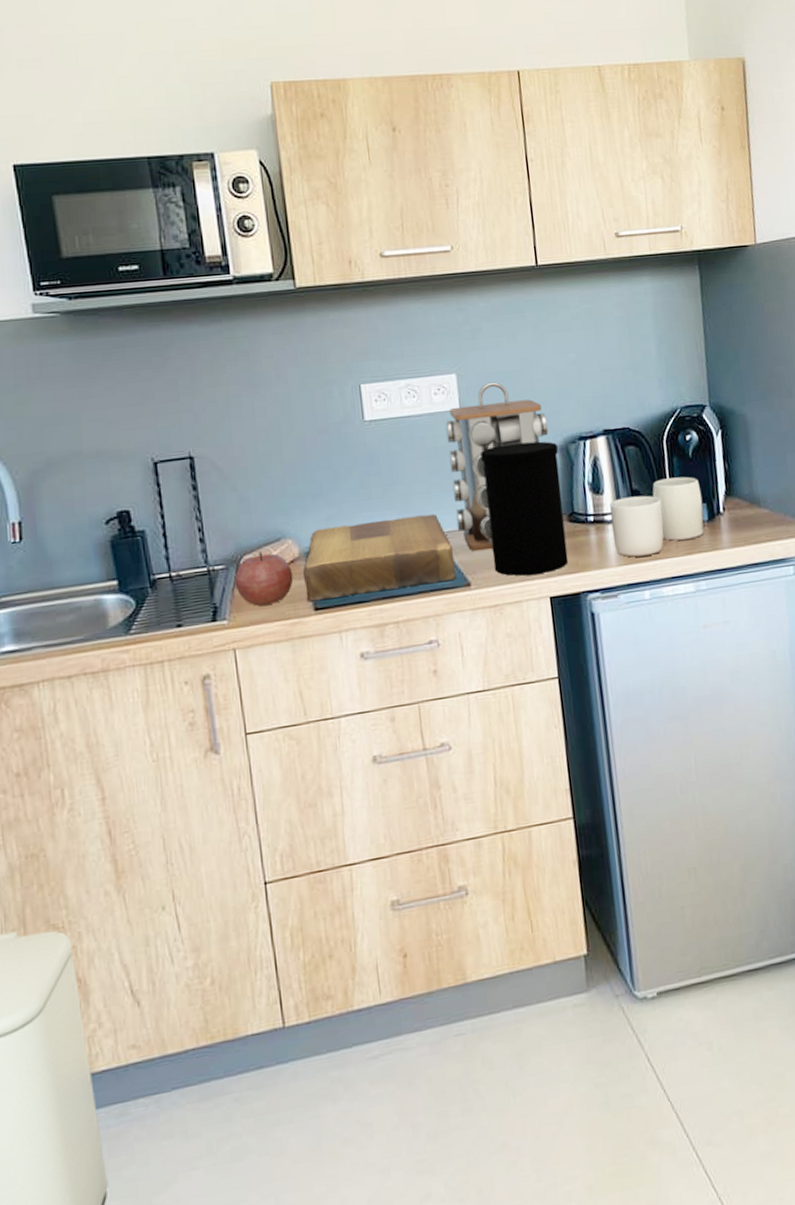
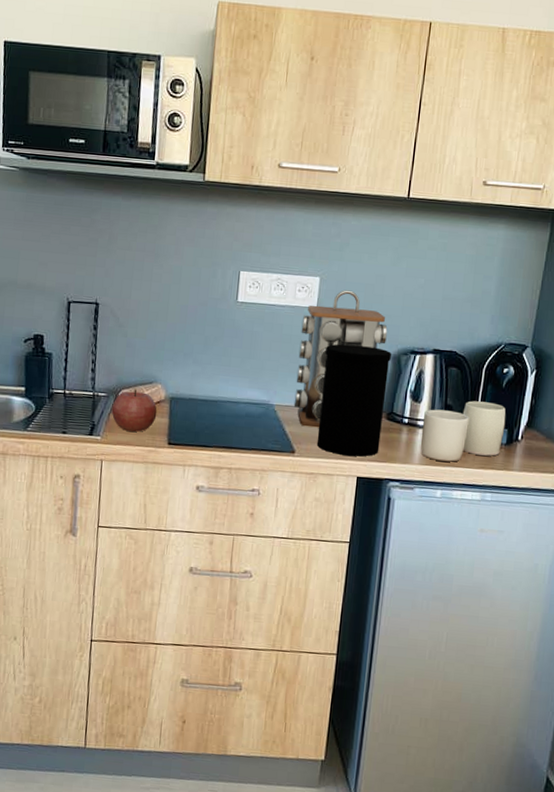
cutting board: present [303,514,457,602] -> none [163,381,286,445]

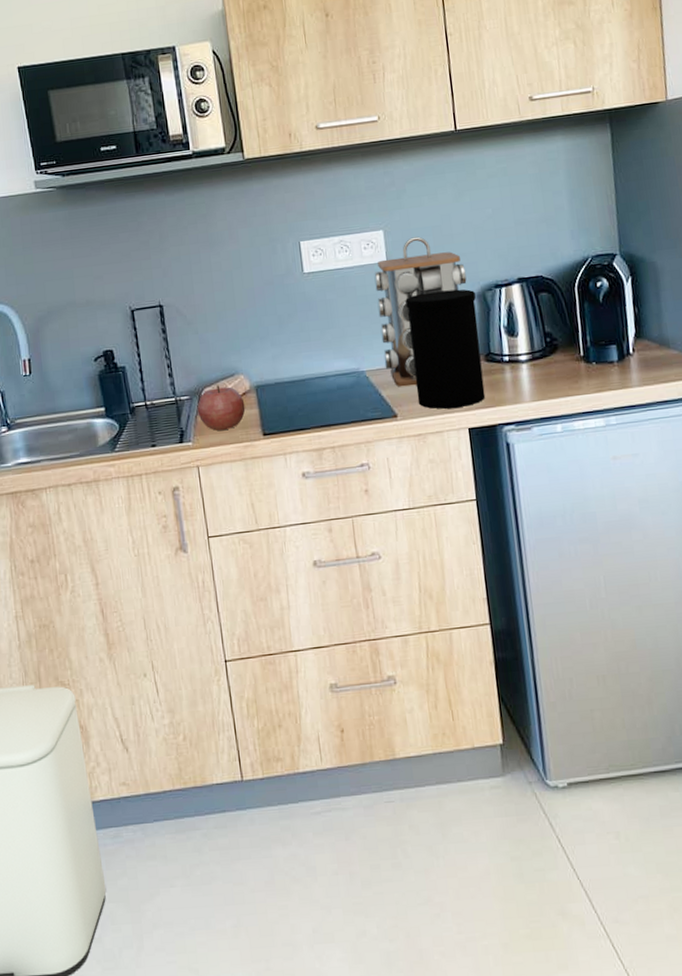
mug: present [421,409,469,462] -> none [524,337,575,394]
mug: present [462,400,506,456] -> none [564,320,614,379]

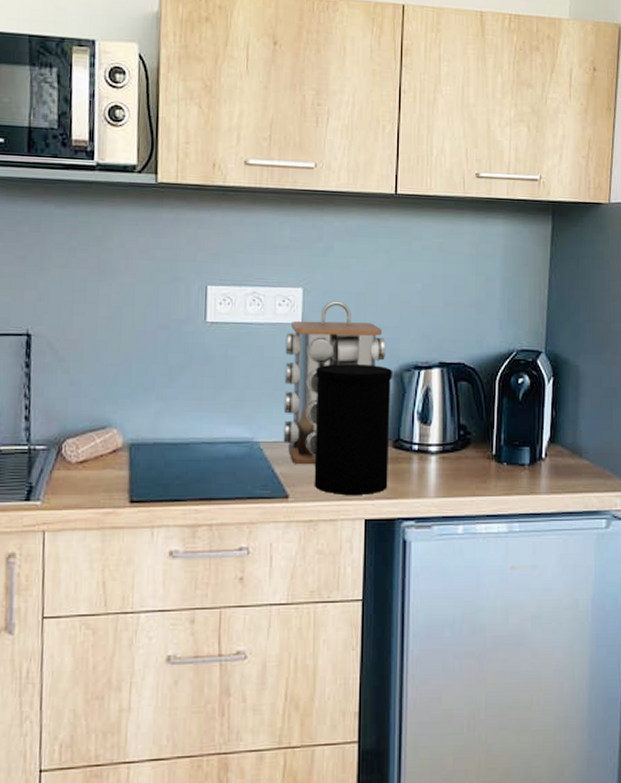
fruit: present [197,384,246,431] -> none [54,436,114,492]

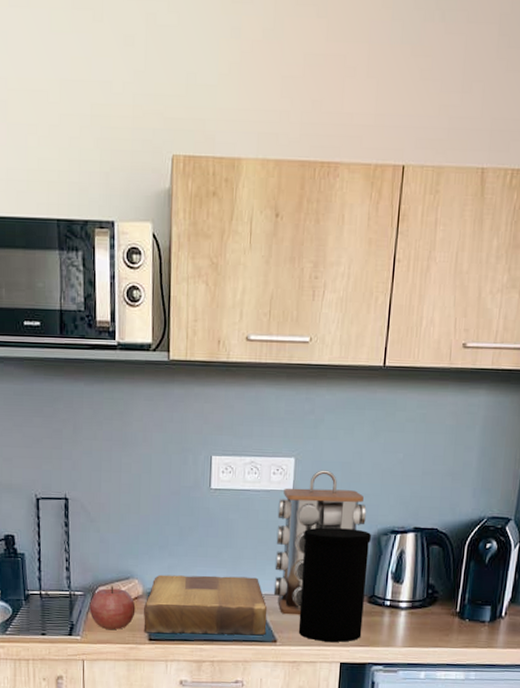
fruit: none [54,436,114,492] -> present [89,585,136,630]
cutting board: none [123,421,276,494] -> present [143,574,267,636]

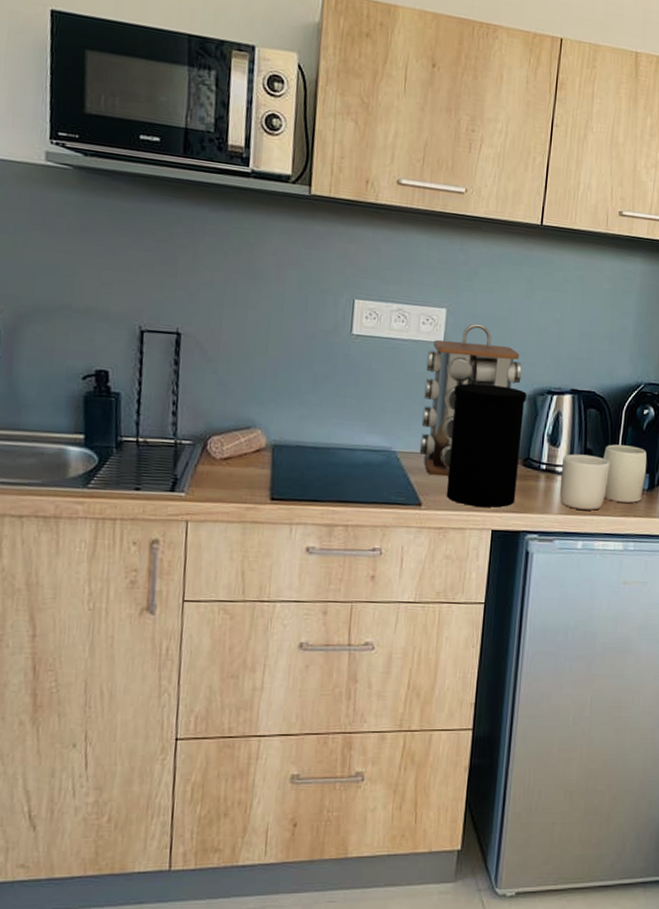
fruit: present [89,585,136,630] -> none [198,434,257,487]
cutting board: present [143,574,267,636] -> none [264,425,411,498]
mug: none [403,589,452,643] -> present [560,454,610,511]
mug: none [445,579,490,635] -> present [603,444,647,503]

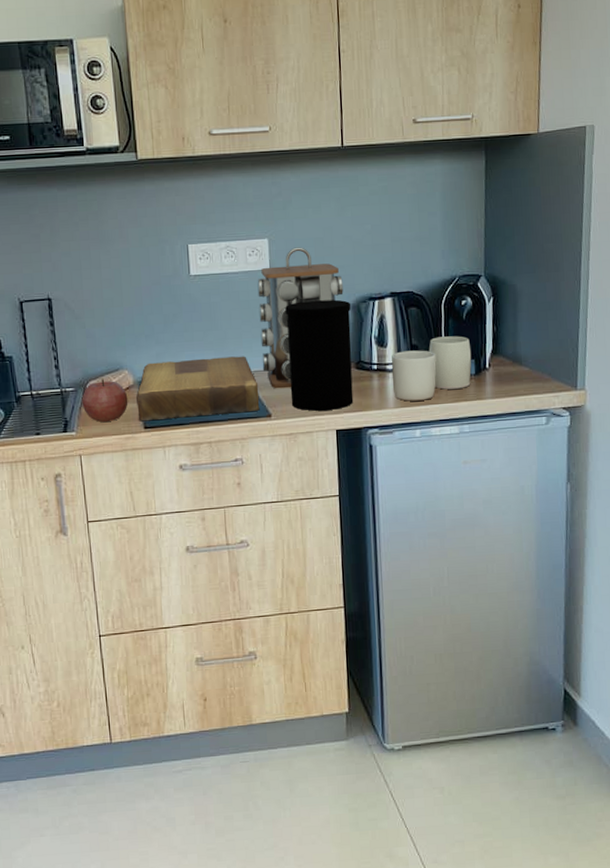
fruit: none [198,434,257,487] -> present [81,378,128,423]
cutting board: none [264,425,411,498] -> present [136,356,260,422]

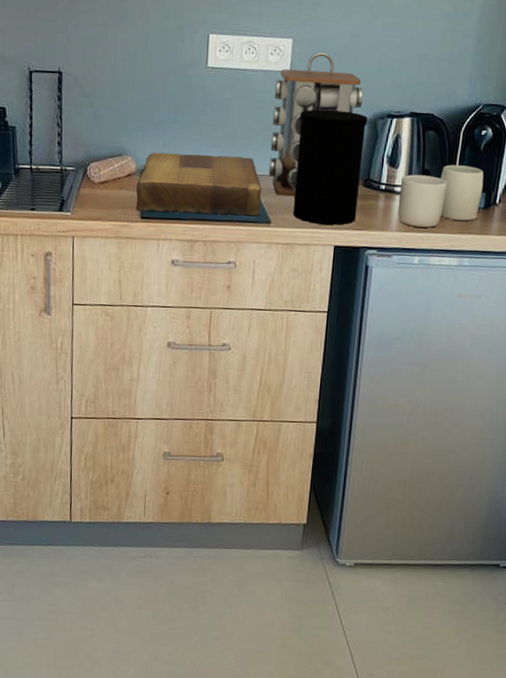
fruit: present [81,378,128,423] -> none [81,161,128,207]

